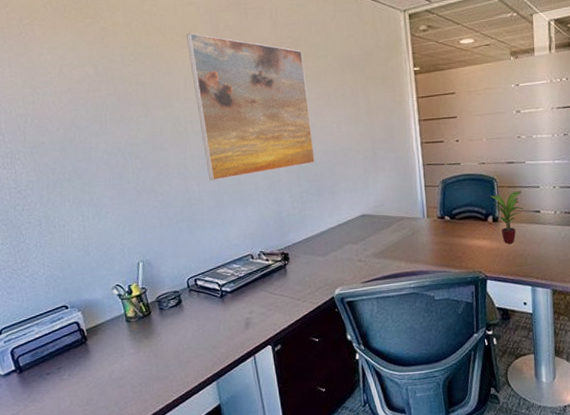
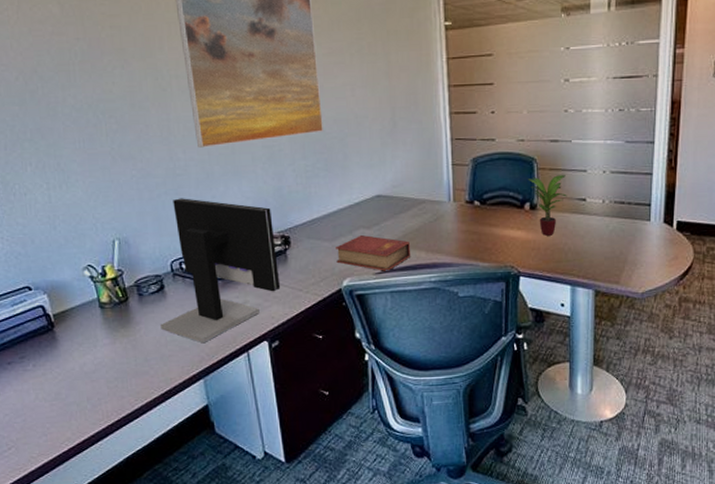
computer monitor: none [179,224,282,350] -> present [161,198,281,344]
book: none [328,249,393,280] -> present [336,235,411,271]

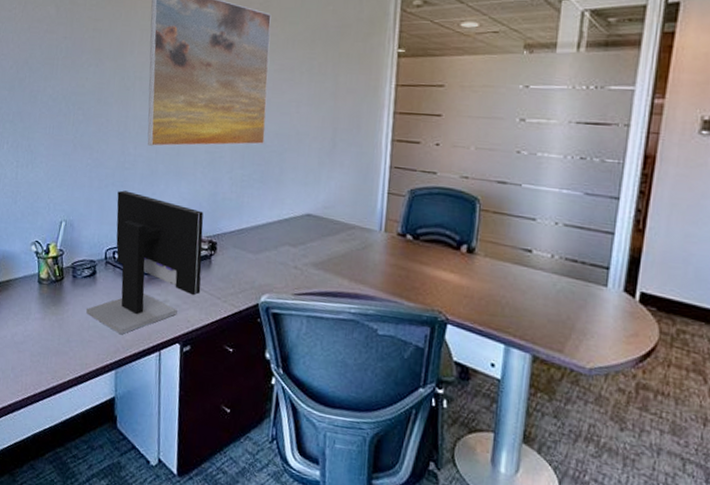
book: present [336,235,411,271] -> none [258,252,334,294]
potted plant: present [528,175,567,236] -> none [468,218,511,285]

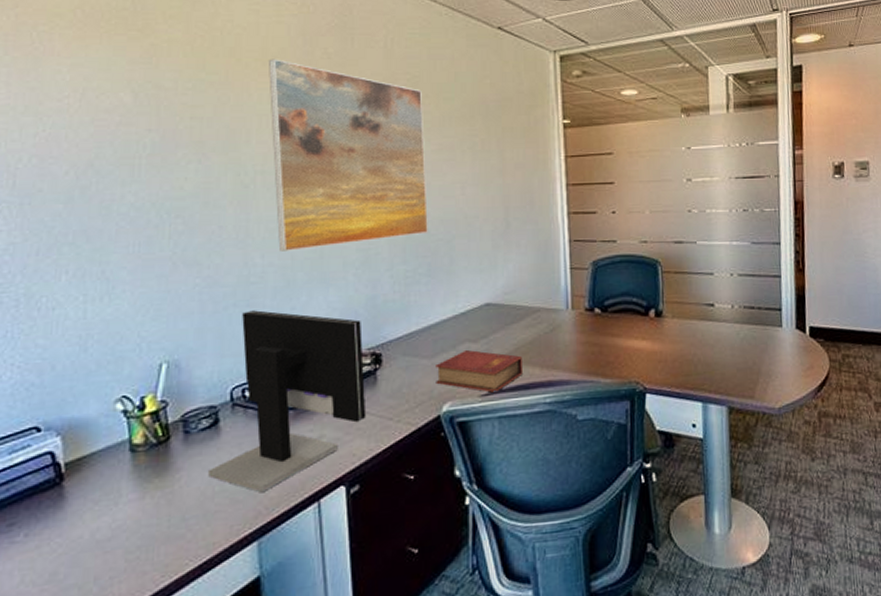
book: none [258,252,334,294] -> present [436,350,524,393]

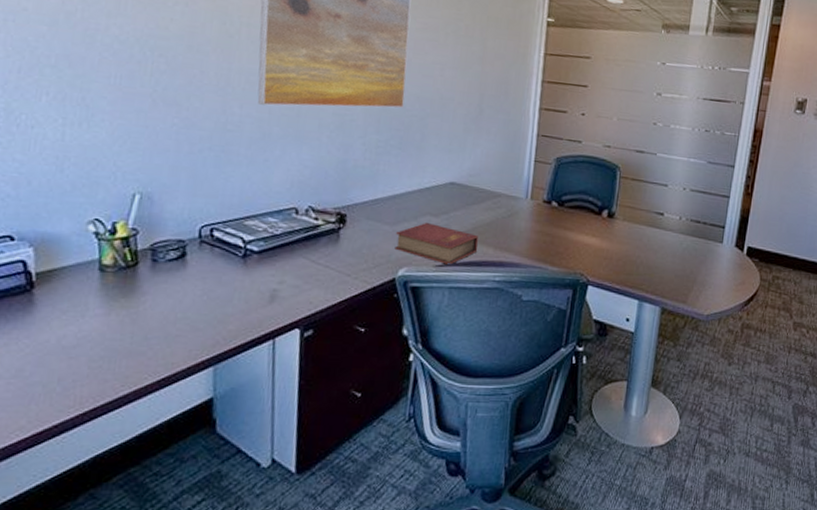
computer monitor: present [208,310,367,493] -> none [172,156,330,325]

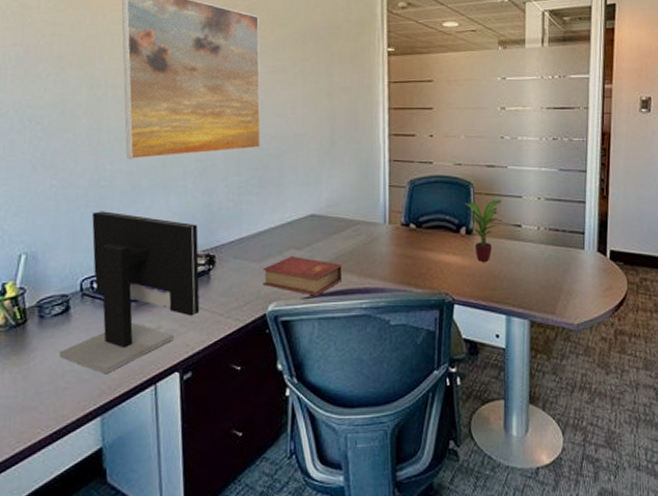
computer monitor: none [172,156,330,325] -> present [59,211,200,374]
potted plant: none [609,185,647,246] -> present [464,200,503,262]

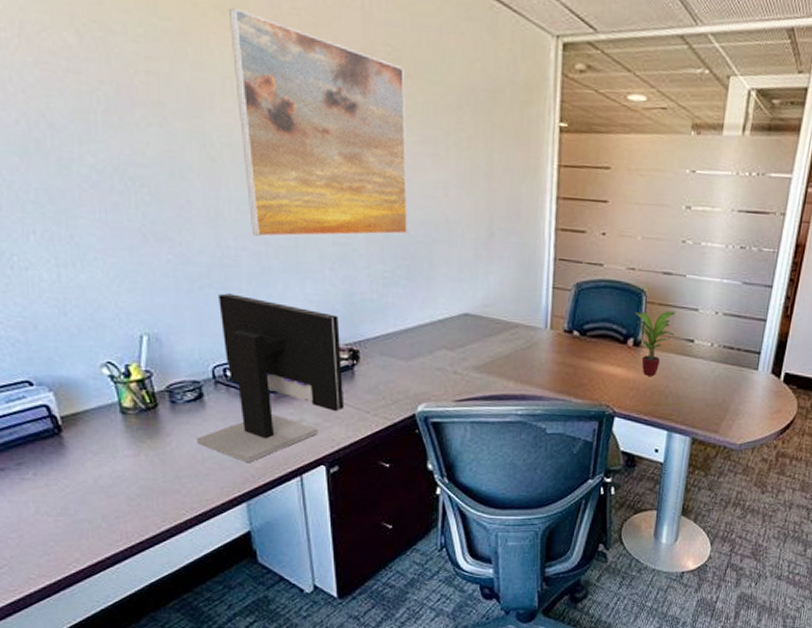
book: present [263,257,343,296] -> none [412,357,498,399]

